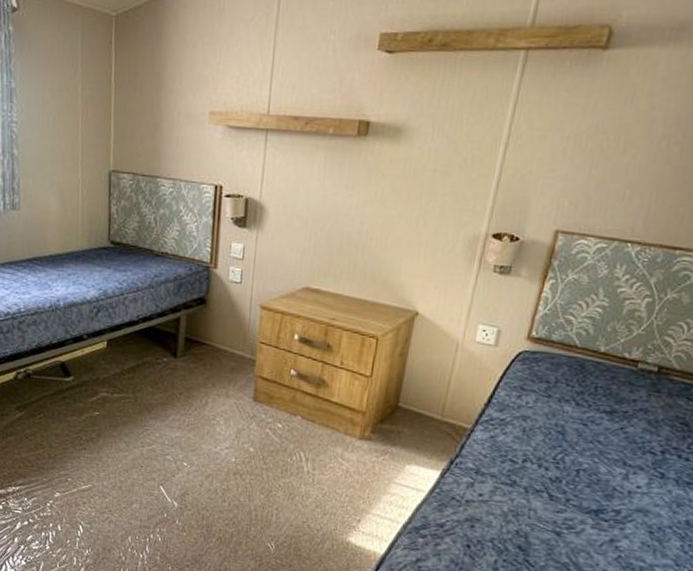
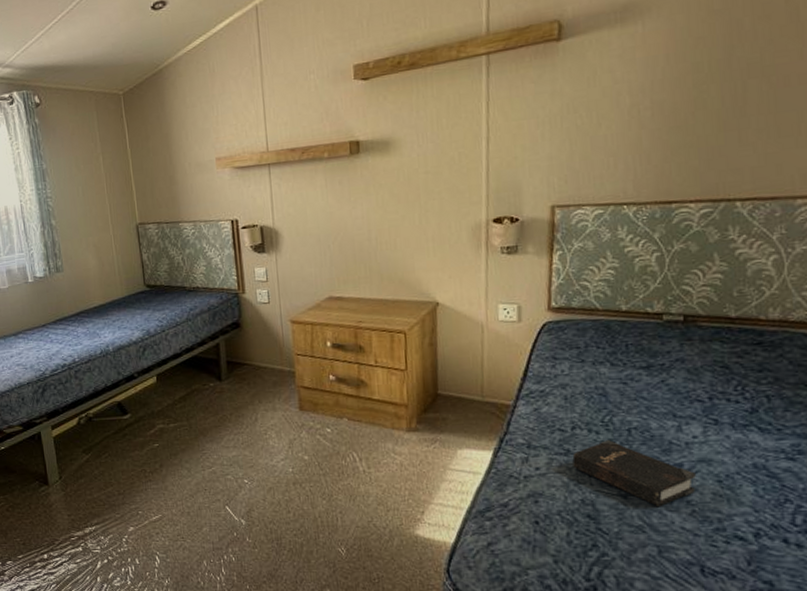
hardback book: none [515,477,630,549] -> present [572,440,696,508]

